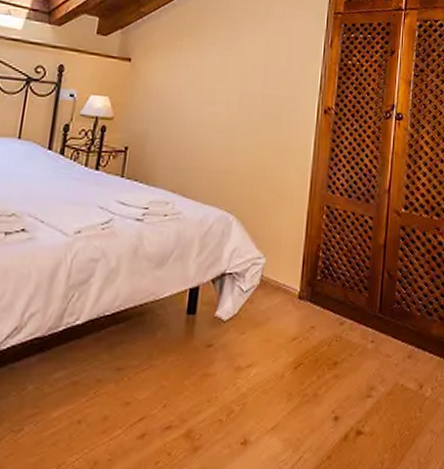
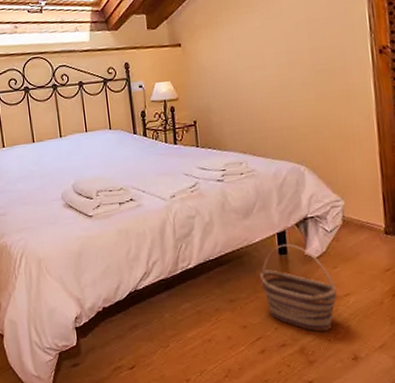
basket: none [159,302,240,410] -> present [260,243,337,331]

